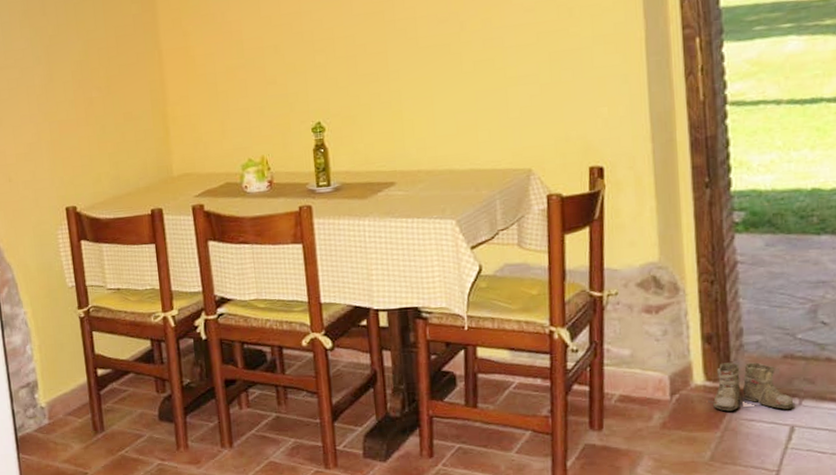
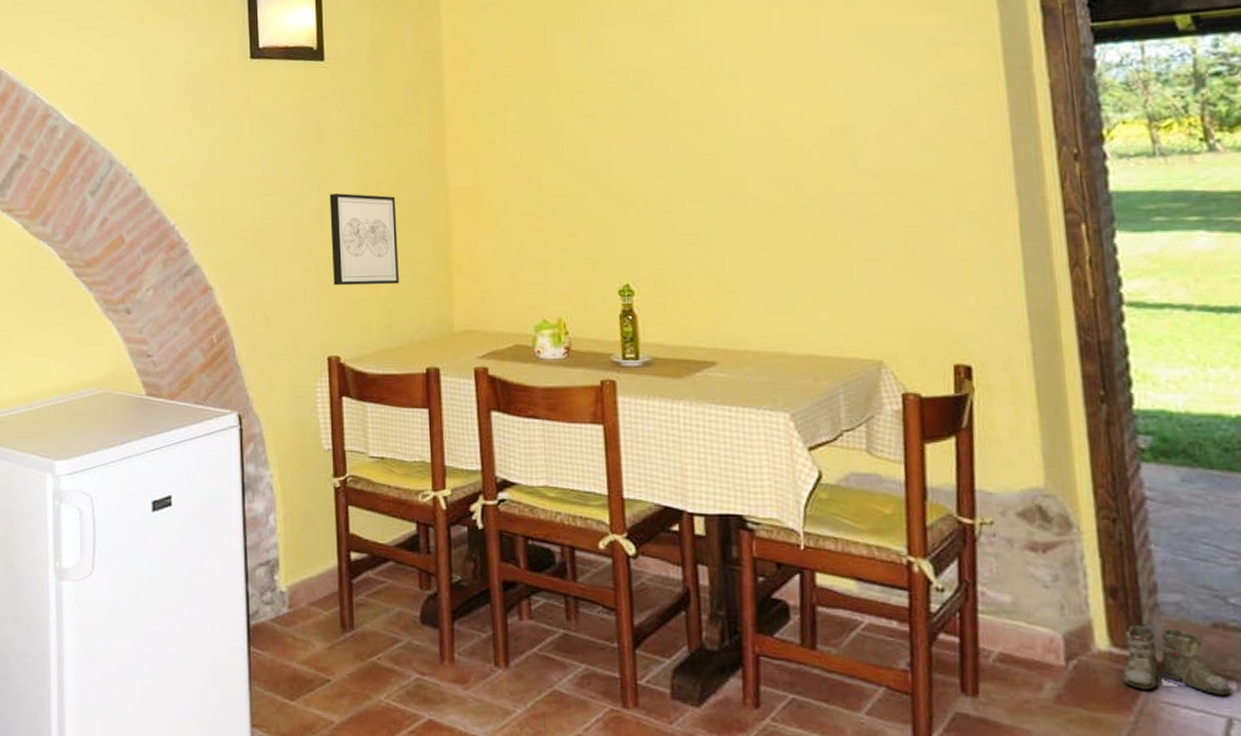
wall art: none [56,60,123,145] -> present [329,193,399,286]

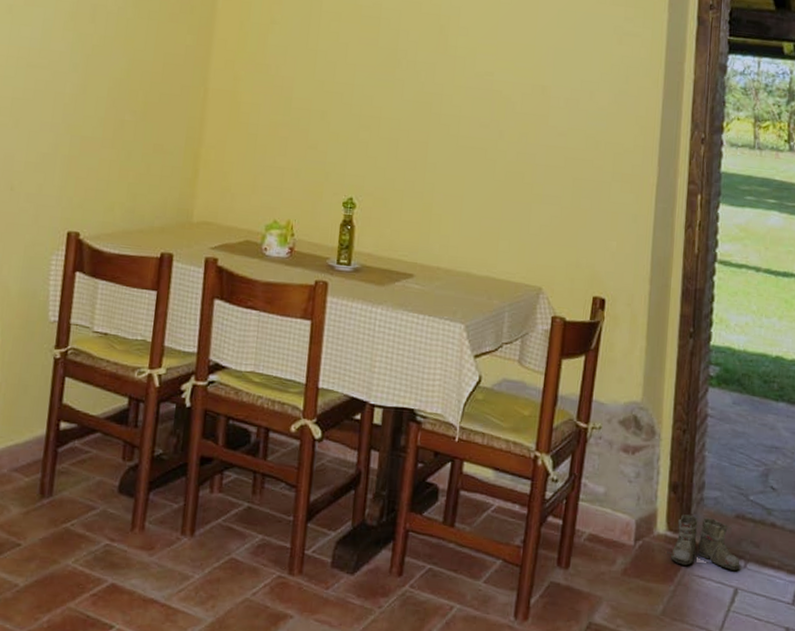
wall art: present [329,193,399,286] -> none [84,75,157,171]

